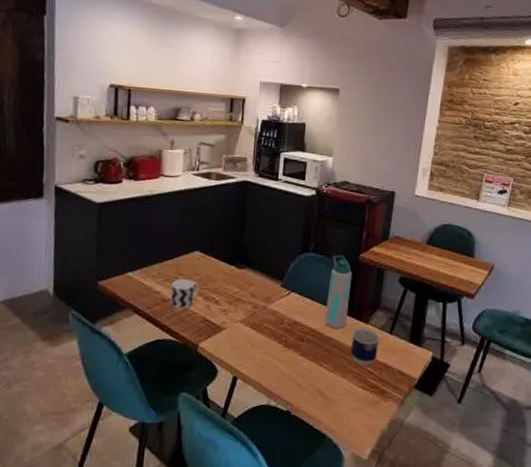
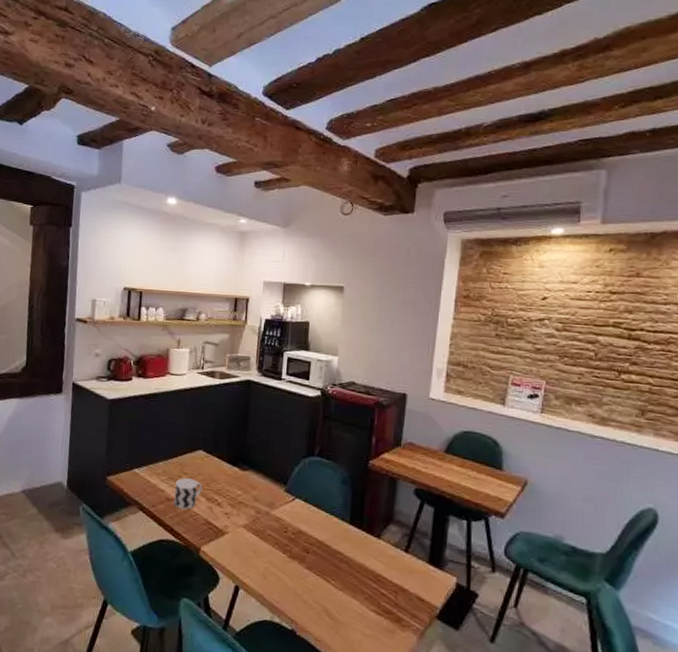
water bottle: present [325,255,353,329] -> none [332,460,362,542]
cup: present [351,327,380,367] -> none [361,542,395,588]

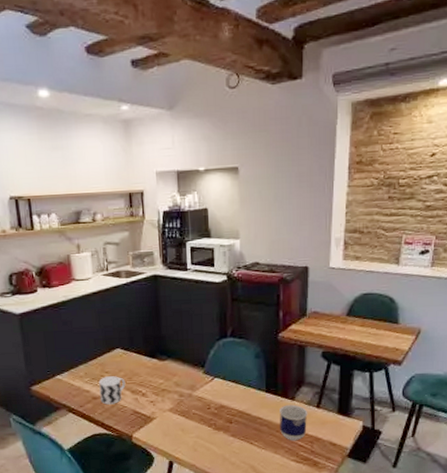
cup: none [361,542,395,588] -> present [280,404,308,441]

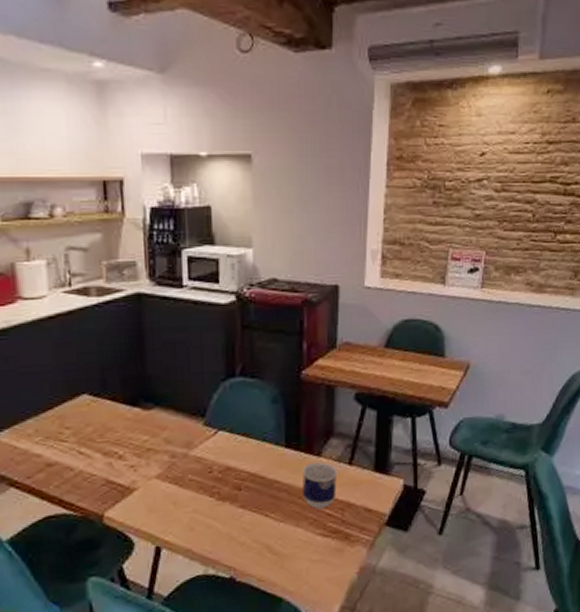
cup: present [98,376,126,405] -> none [55,433,95,474]

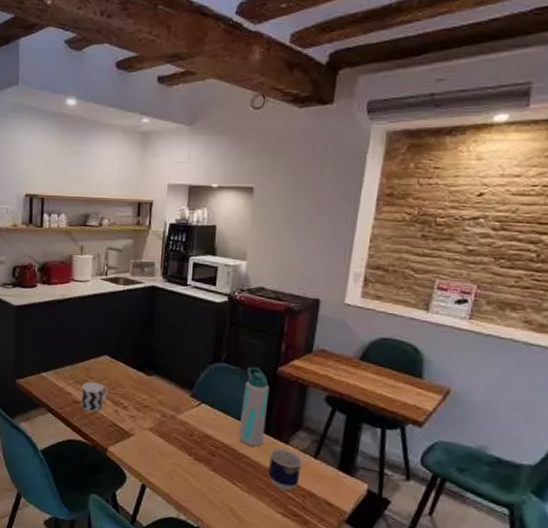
cup: none [55,433,95,474] -> present [80,382,109,412]
water bottle: none [265,375,295,469] -> present [239,366,270,447]

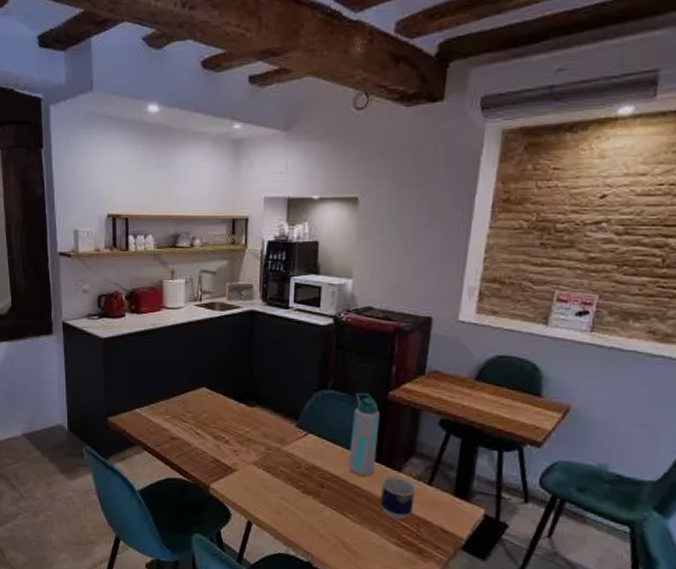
cup: present [80,382,109,412] -> none [179,416,208,448]

